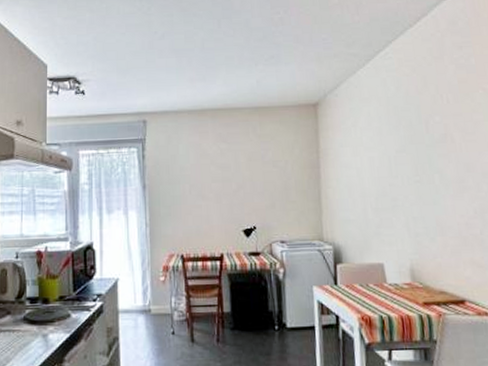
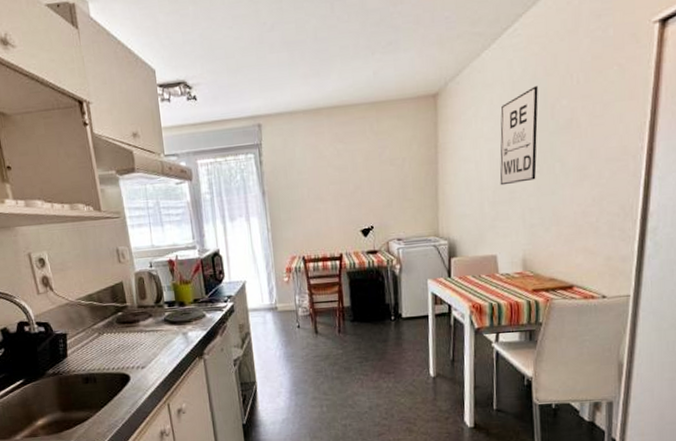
wall art: none [378,103,417,193] -> present [500,86,538,186]

